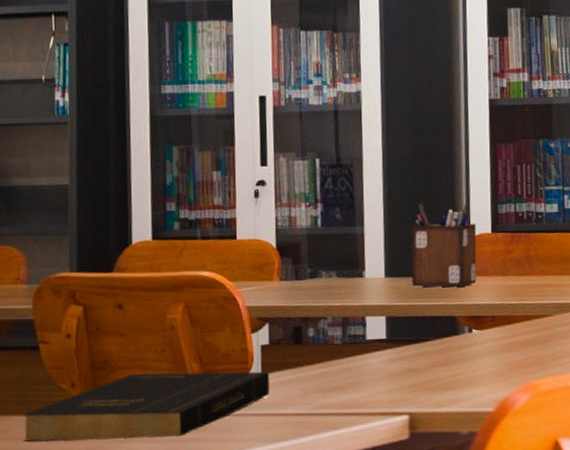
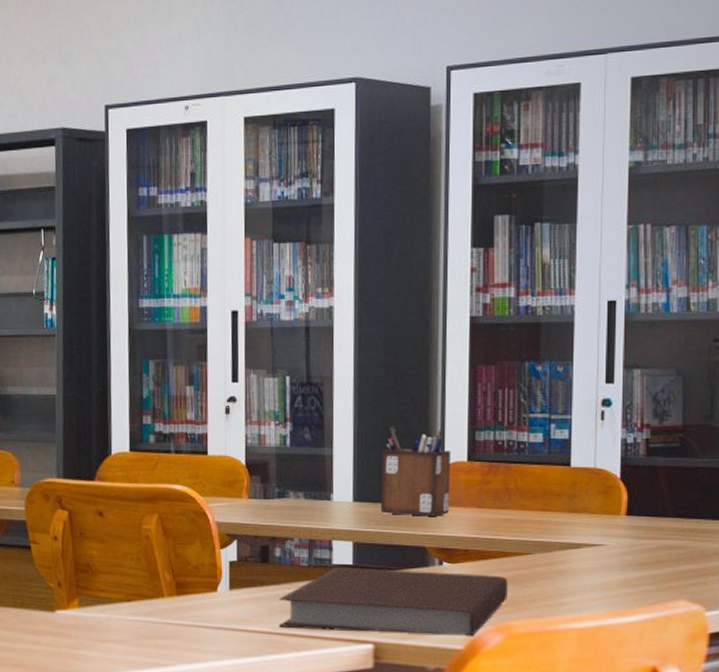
book: present [23,371,270,442] -> none [17,578,238,641]
notebook: none [313,338,533,408] -> present [278,567,509,636]

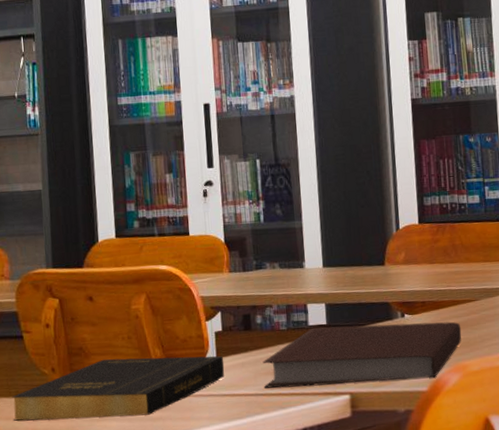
book: none [17,578,238,641] -> present [12,356,225,421]
desk organizer: present [380,426,451,516] -> none [345,197,407,276]

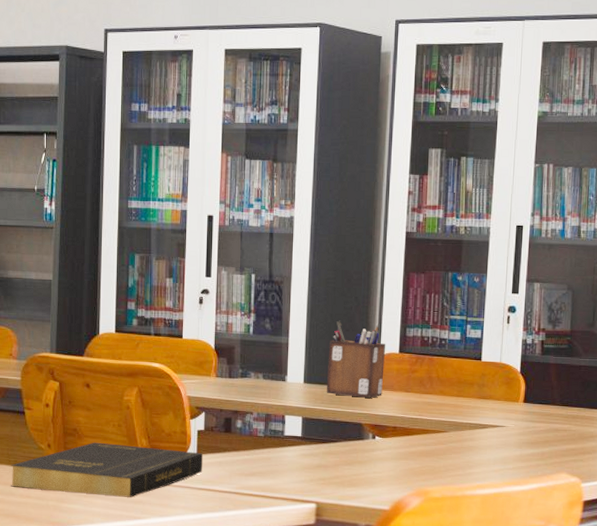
notebook: present [262,321,462,388] -> none [237,438,428,499]
desk organizer: none [345,197,407,276] -> present [326,320,386,398]

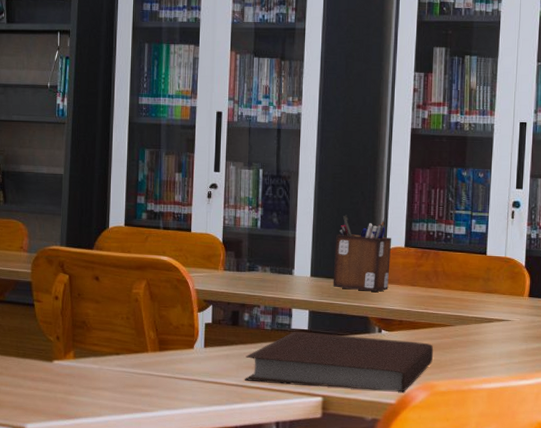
book: present [10,442,203,497] -> none [18,334,211,390]
notebook: none [237,438,428,499] -> present [244,331,434,392]

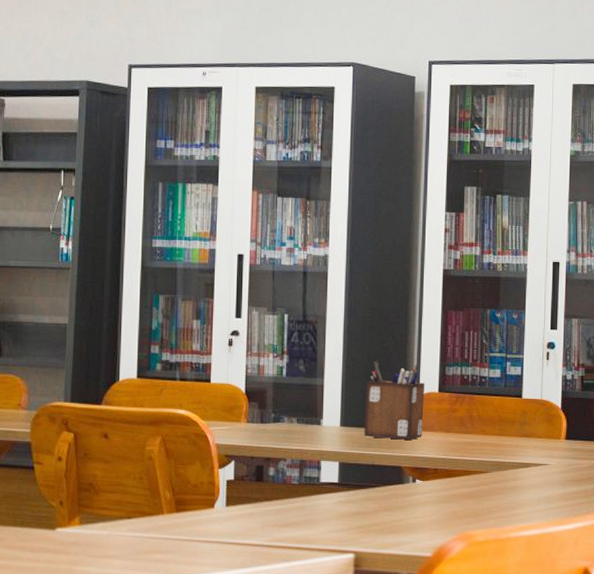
notebook: present [244,331,434,392] -> none [270,485,470,544]

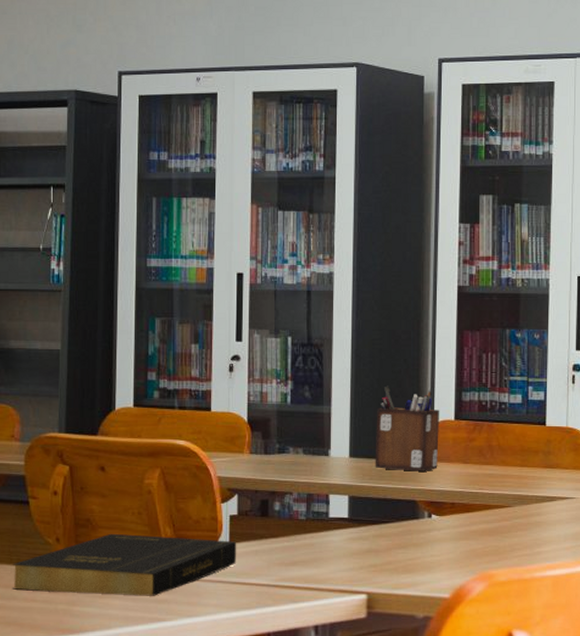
book: none [15,497,233,556] -> present [12,533,237,596]

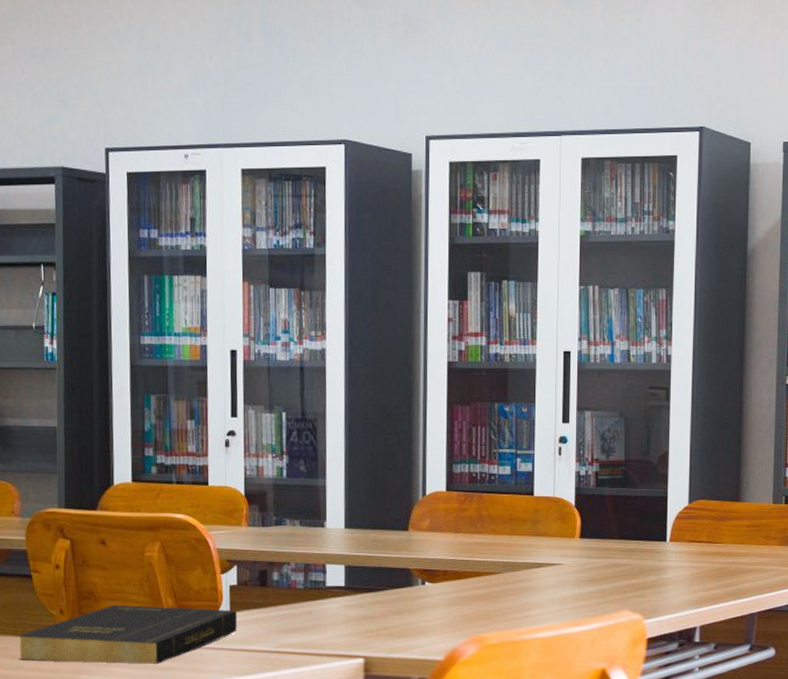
desk organizer: present [375,385,440,471] -> none [369,459,432,541]

